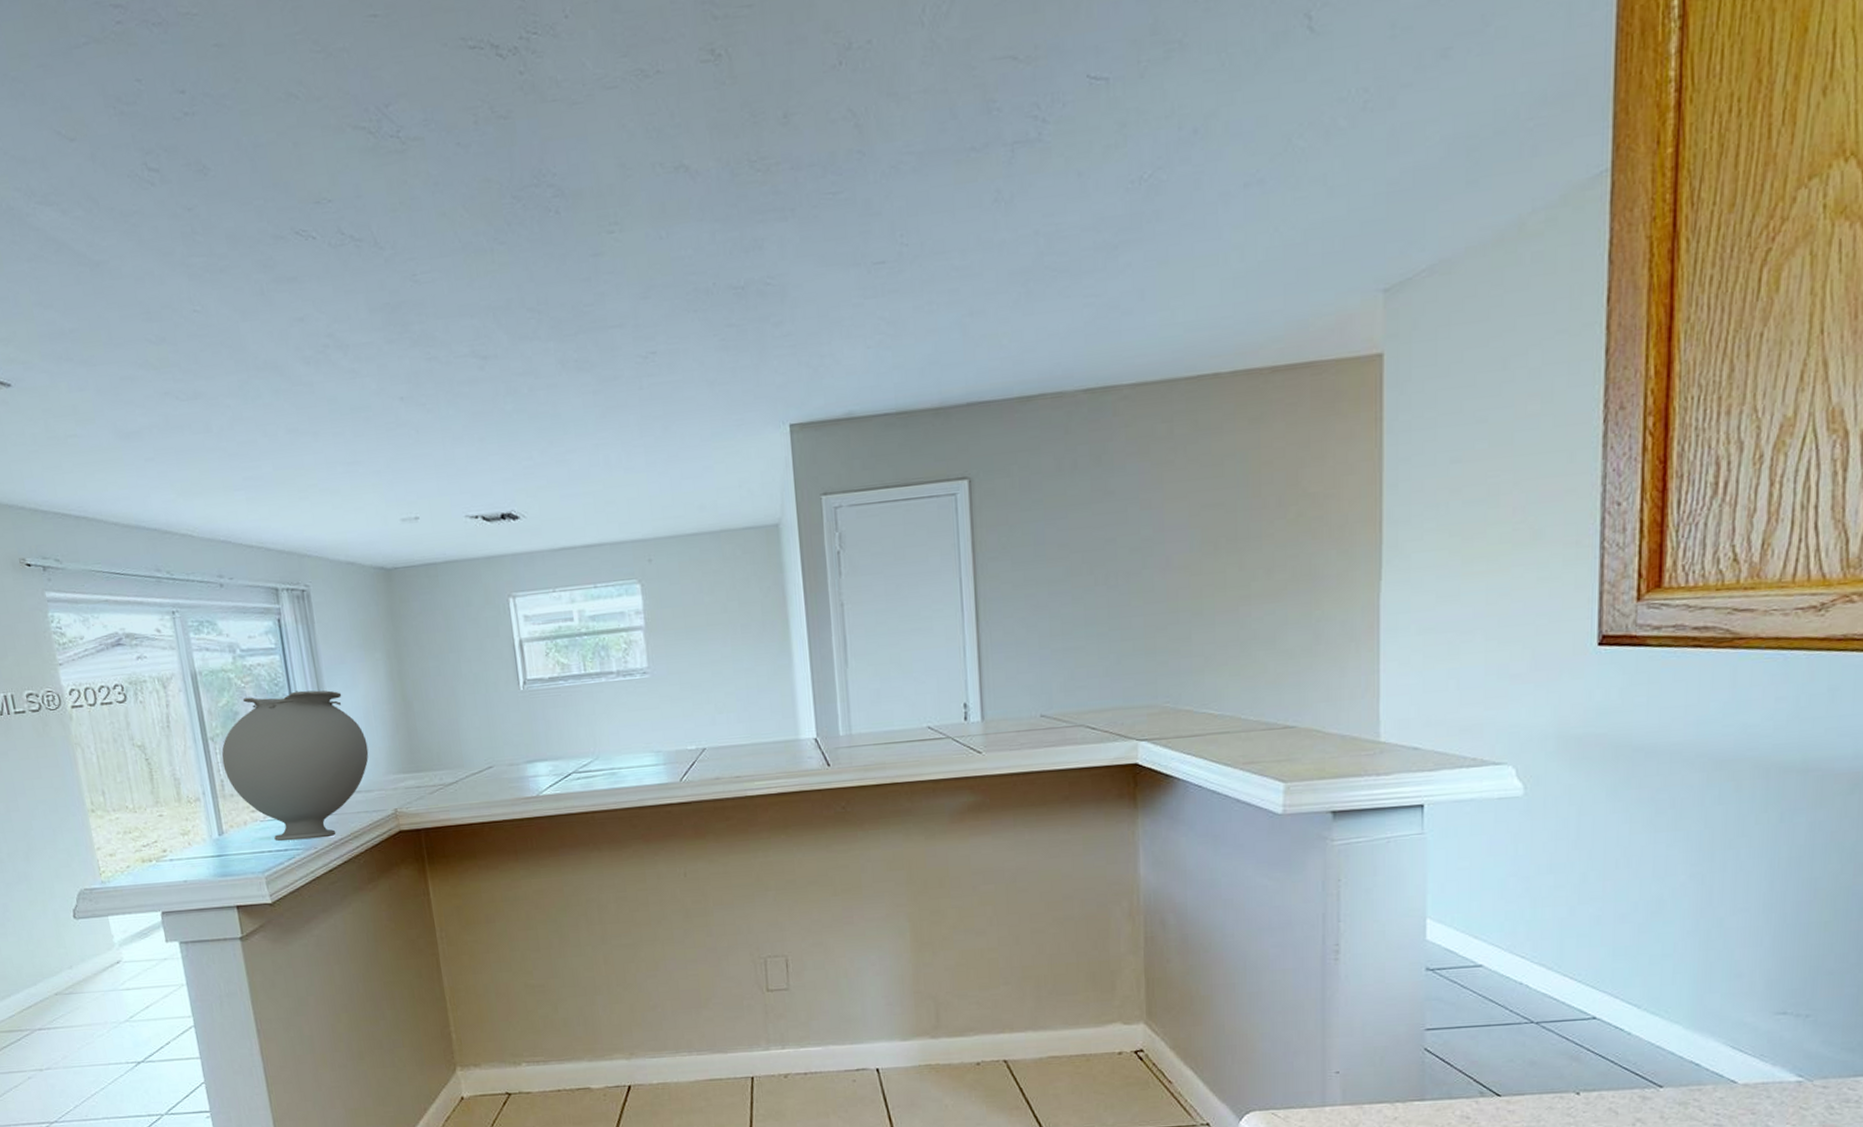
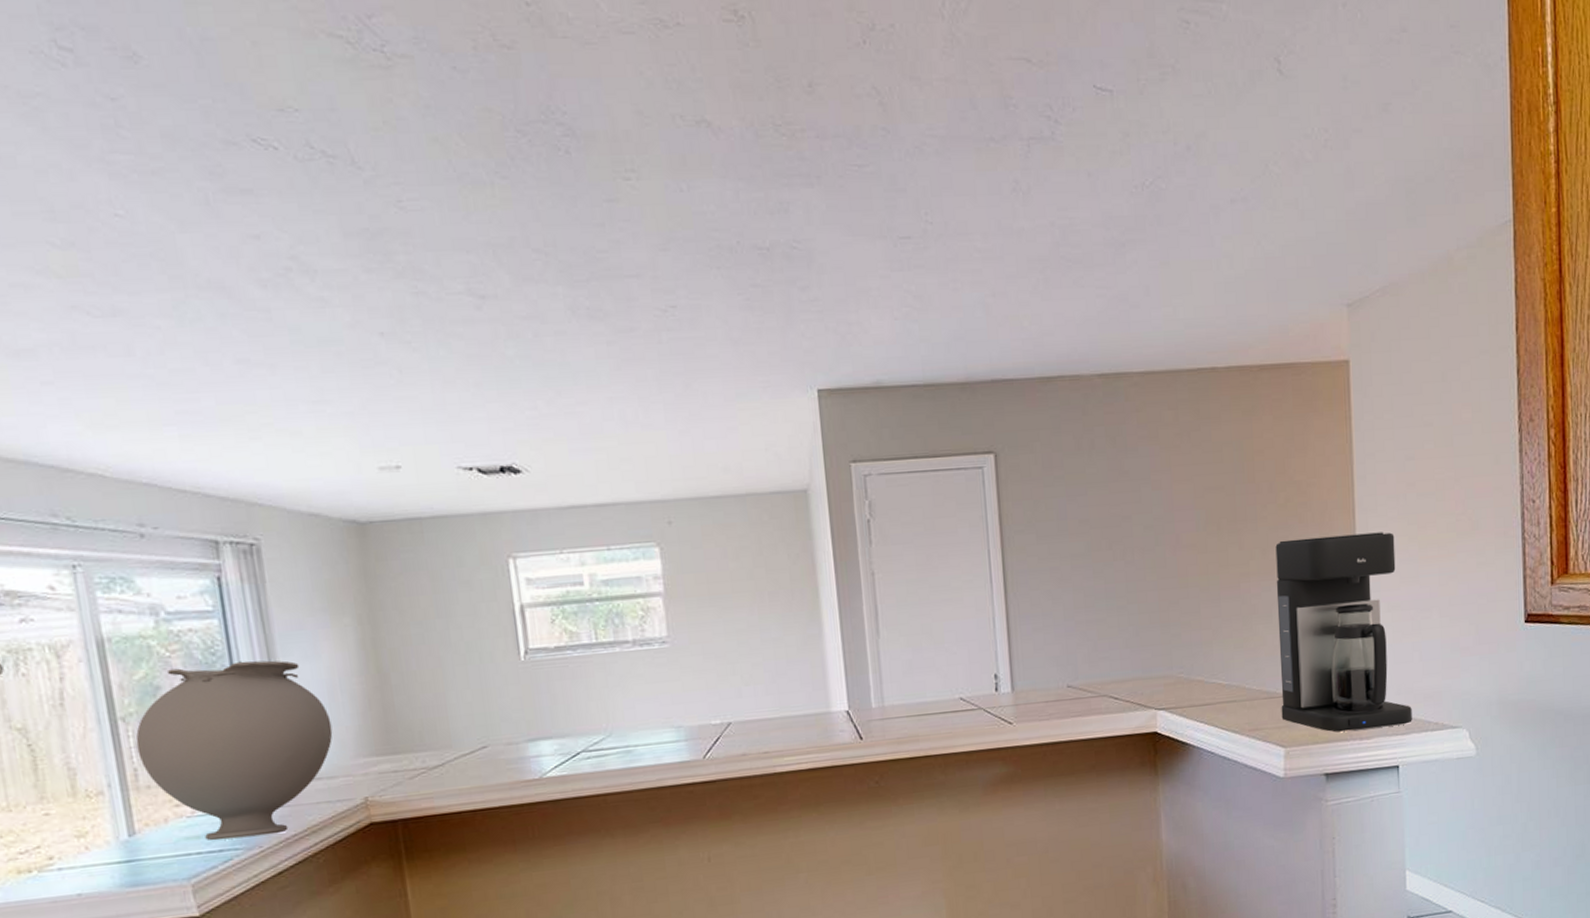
coffee maker: none [1282,546,1443,767] -> present [1275,532,1412,733]

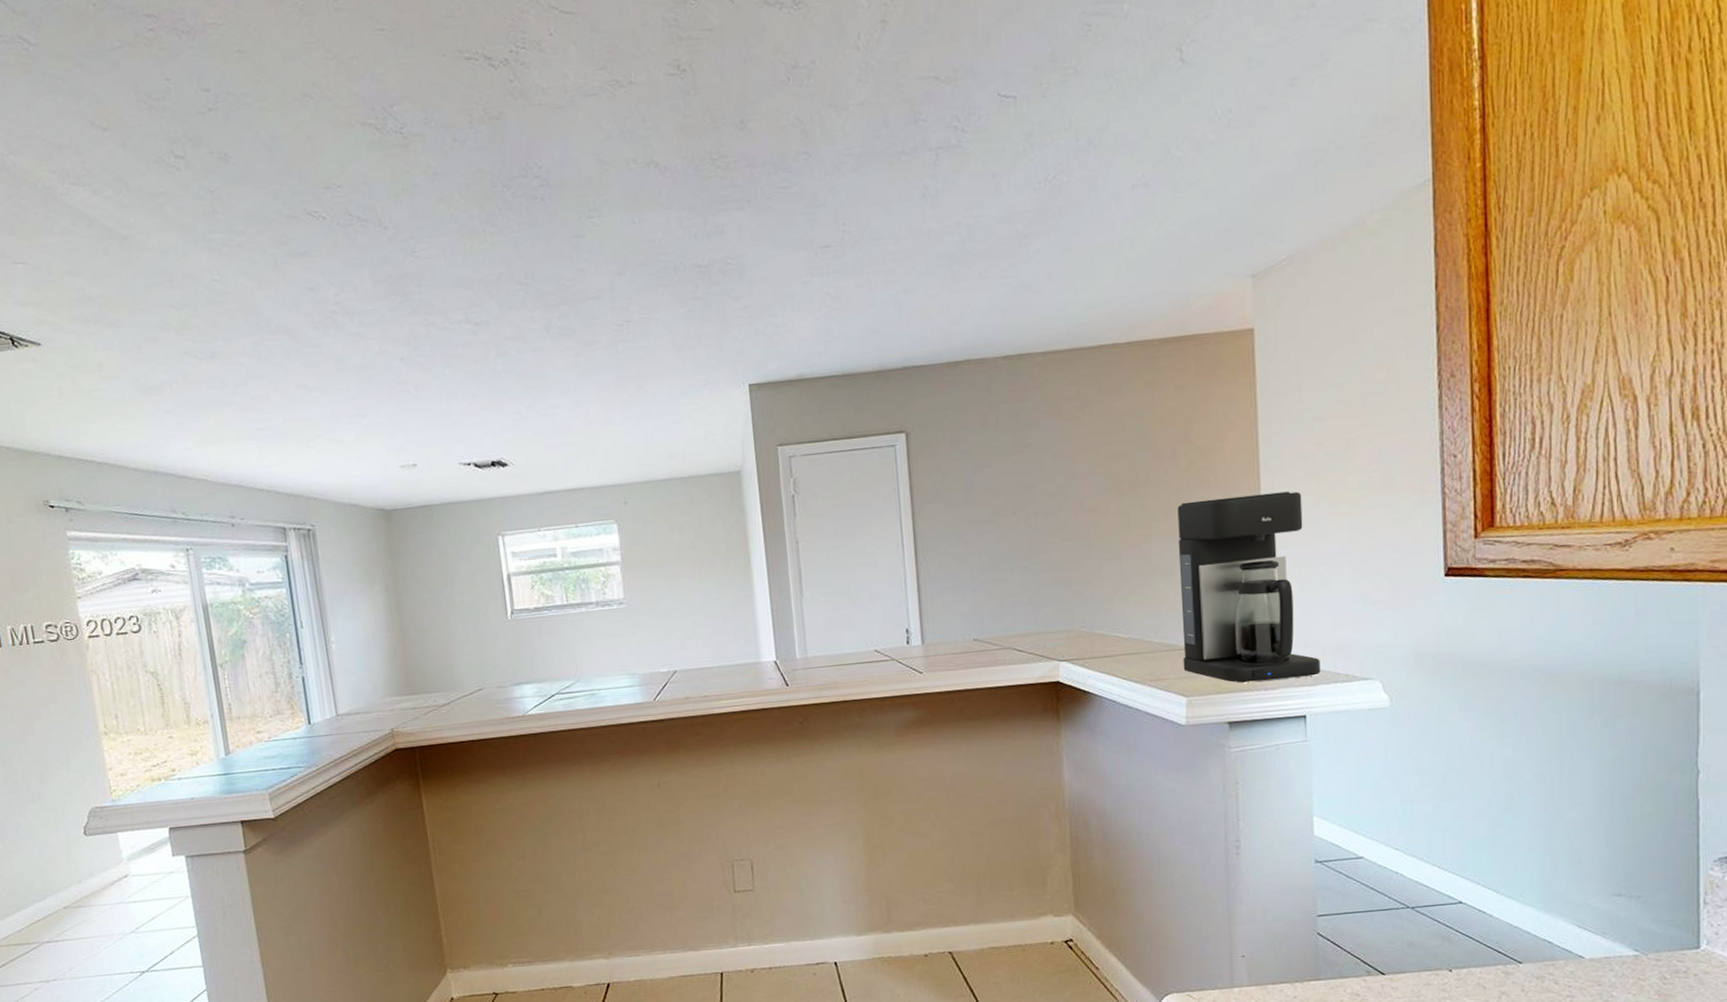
vase: present [135,660,333,841] -> none [229,620,368,760]

